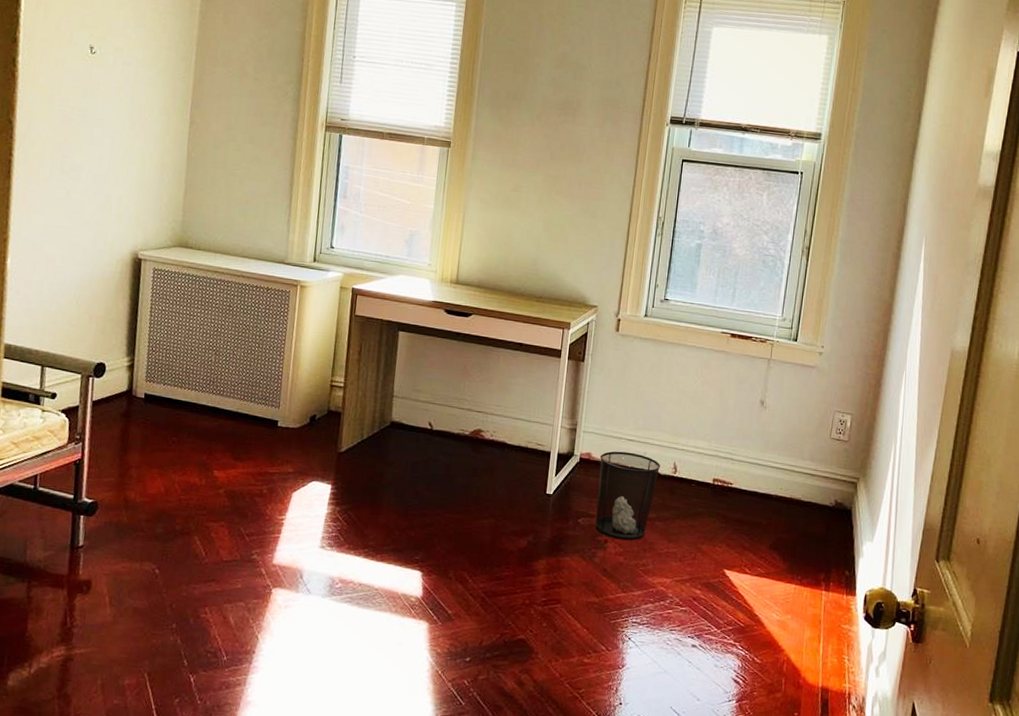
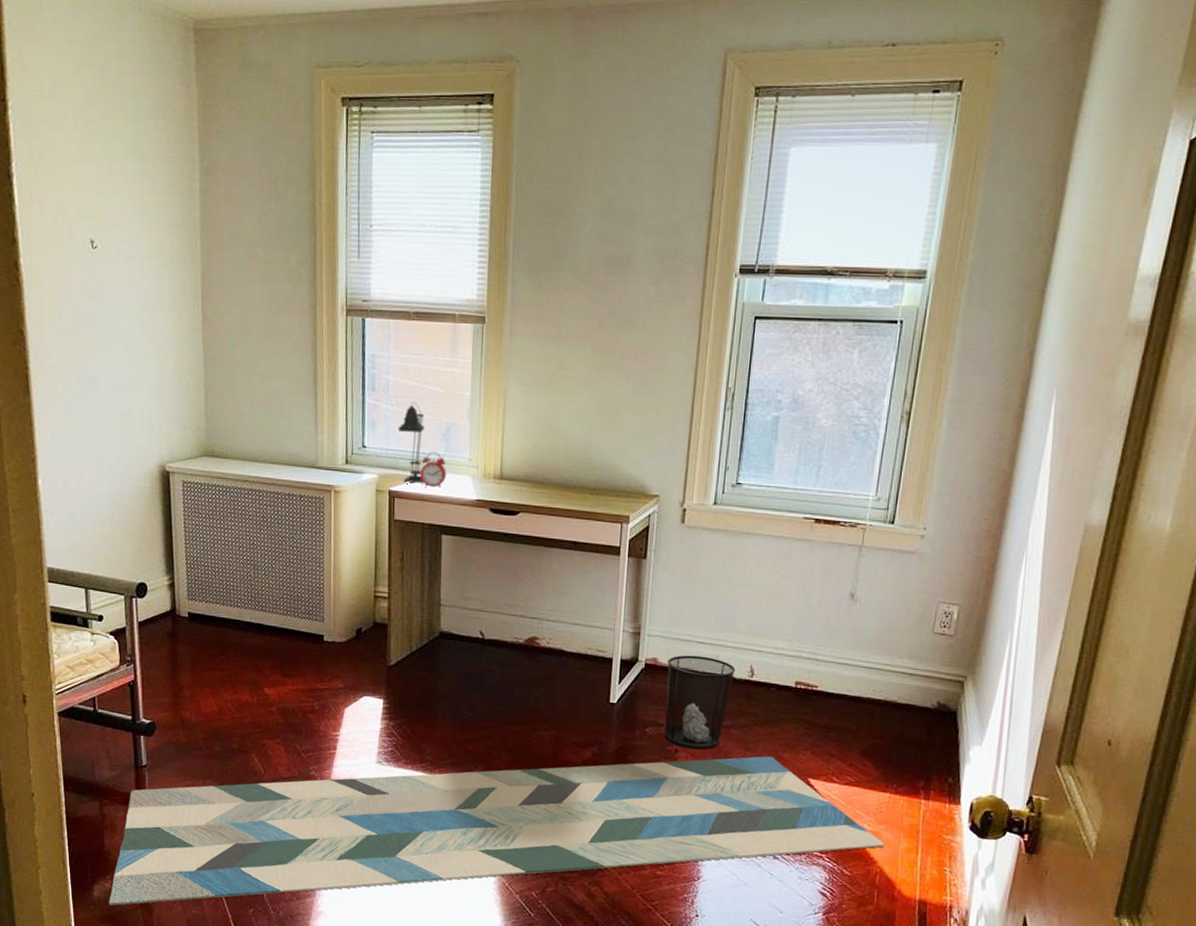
rug: none [23,547,791,696] -> present [109,756,885,906]
desk lamp: none [365,210,391,284] -> present [398,402,425,484]
alarm clock: none [382,255,408,290] -> present [419,451,447,490]

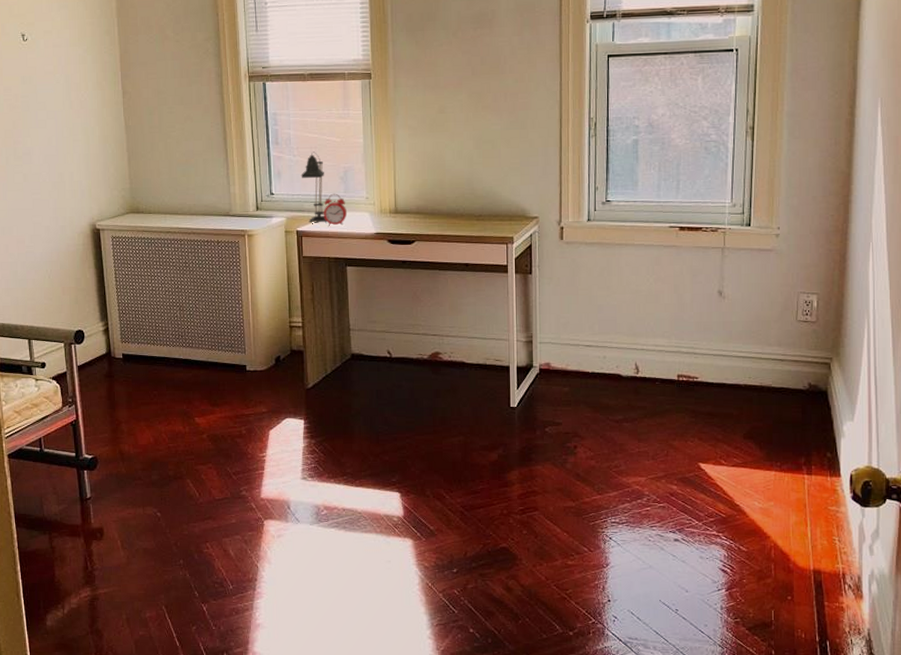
rug: present [109,756,885,906] -> none [61,445,776,633]
waste bin: present [664,655,736,750] -> none [559,358,622,444]

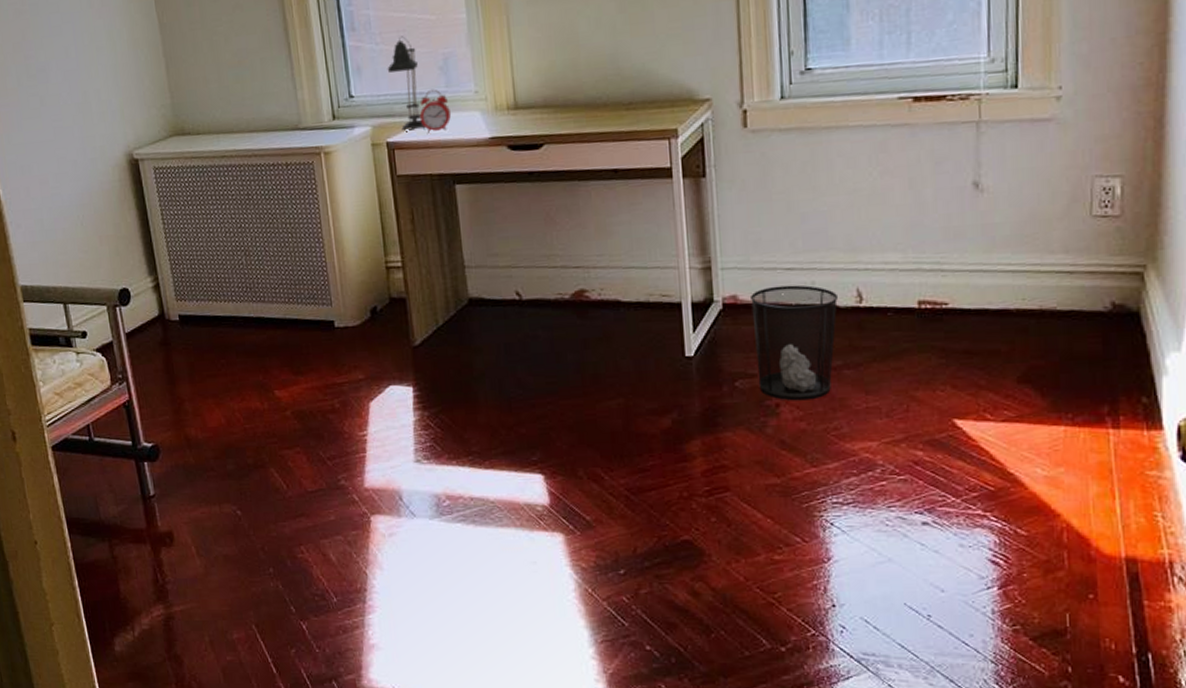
waste bin: none [559,358,622,444] -> present [749,285,839,401]

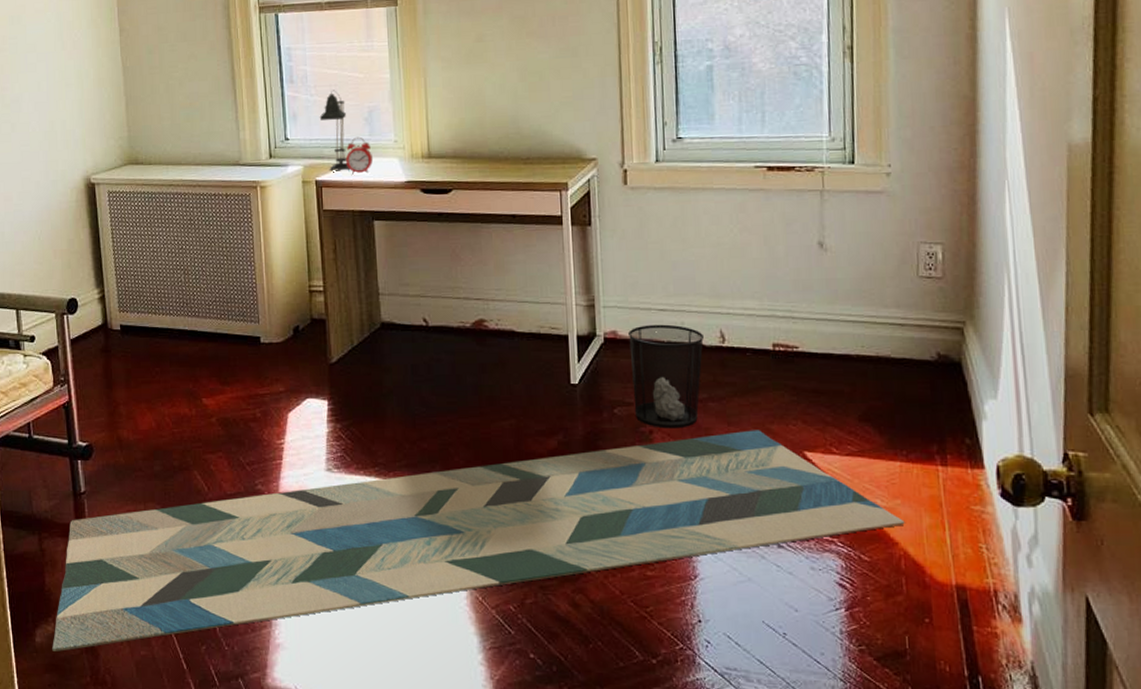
rug: none [132,397,1069,660] -> present [52,430,905,652]

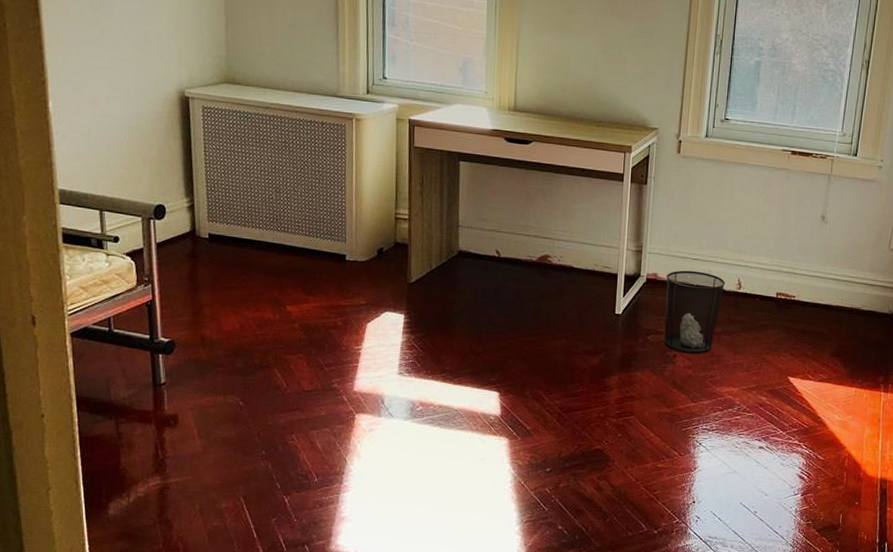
rug: present [52,430,905,652] -> none [125,358,852,522]
desk lamp: present [319,90,351,172] -> none [417,38,443,114]
alarm clock: present [345,136,374,175] -> none [438,84,465,120]

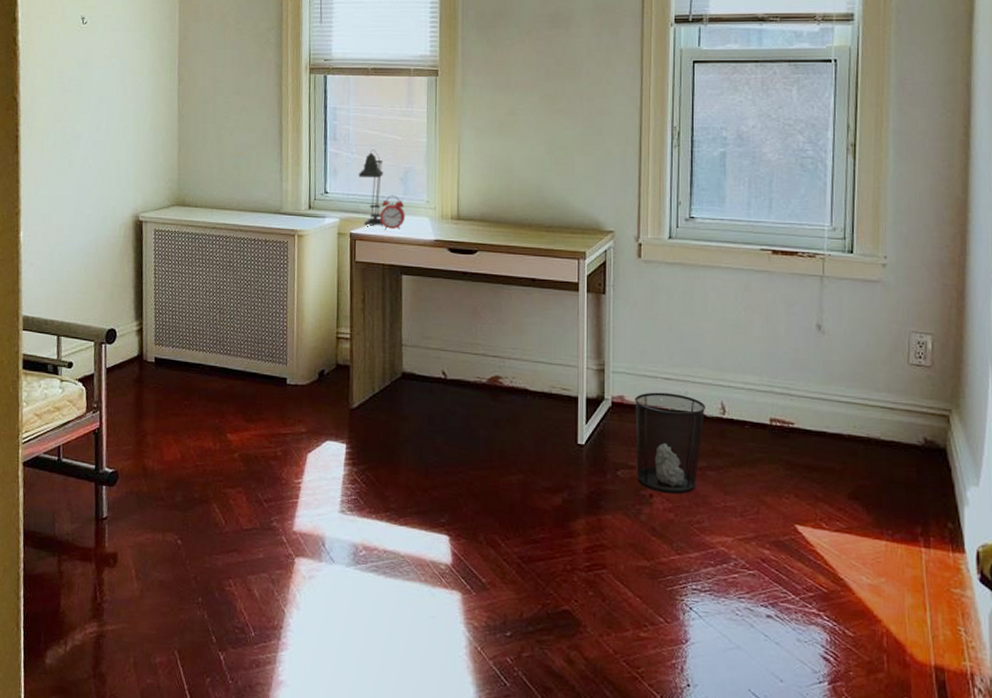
desk lamp: none [417,38,443,114] -> present [358,149,384,226]
alarm clock: none [438,84,465,120] -> present [379,195,406,232]

